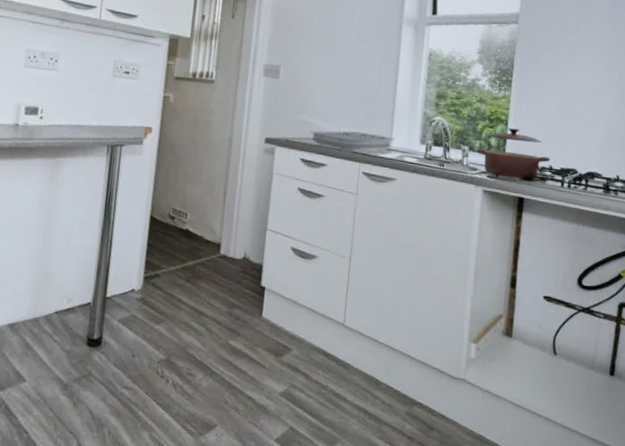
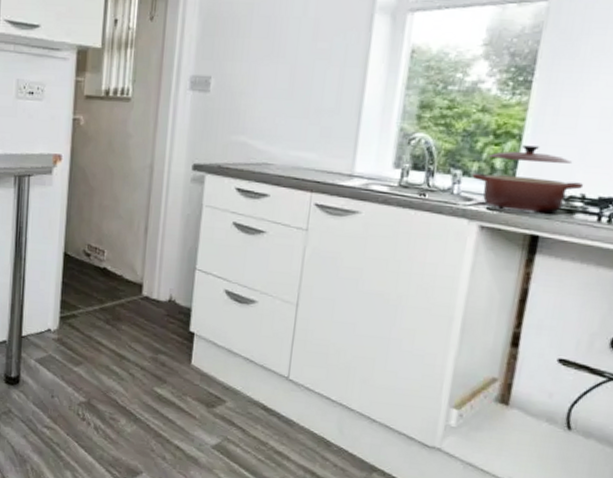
dish rack: present [310,130,395,153] -> none [248,153,359,181]

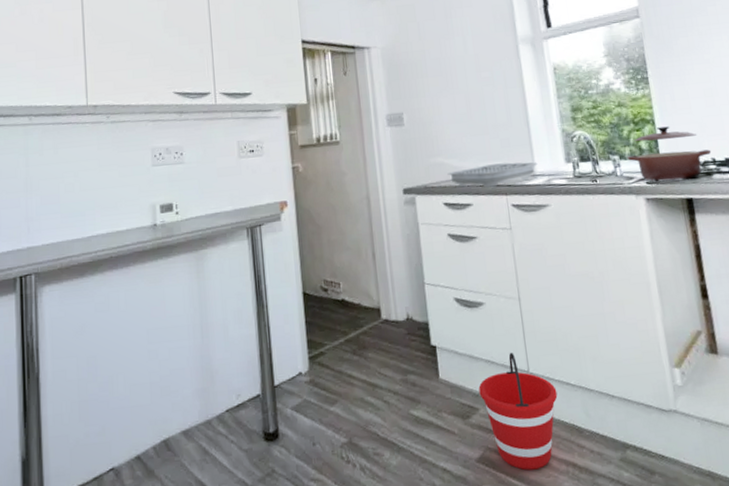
bucket: none [230,355,314,469] -> present [478,352,558,471]
dish rack: none [248,153,359,181] -> present [447,162,538,188]

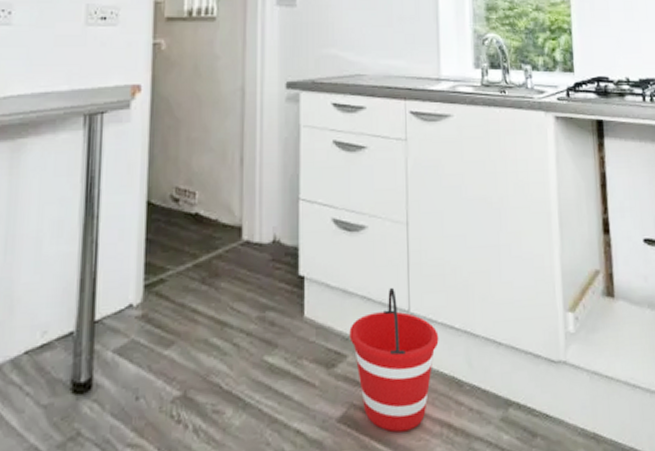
dish rack: present [447,162,538,188] -> none [340,62,444,90]
saucepan: present [627,126,712,181] -> none [540,38,626,99]

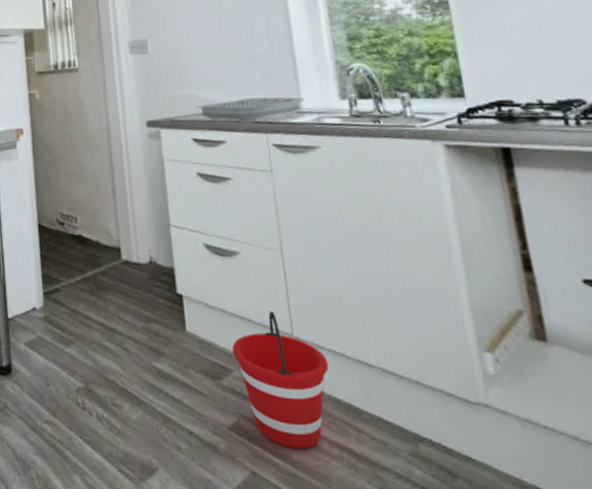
dish rack: none [340,62,444,90] -> present [197,96,305,125]

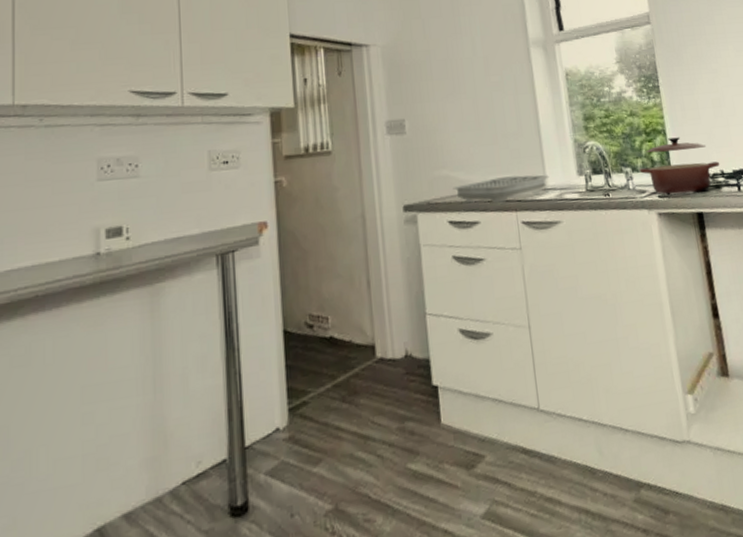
bucket: present [232,310,329,449] -> none [485,387,570,523]
saucepan: none [420,60,537,126] -> present [639,137,720,195]

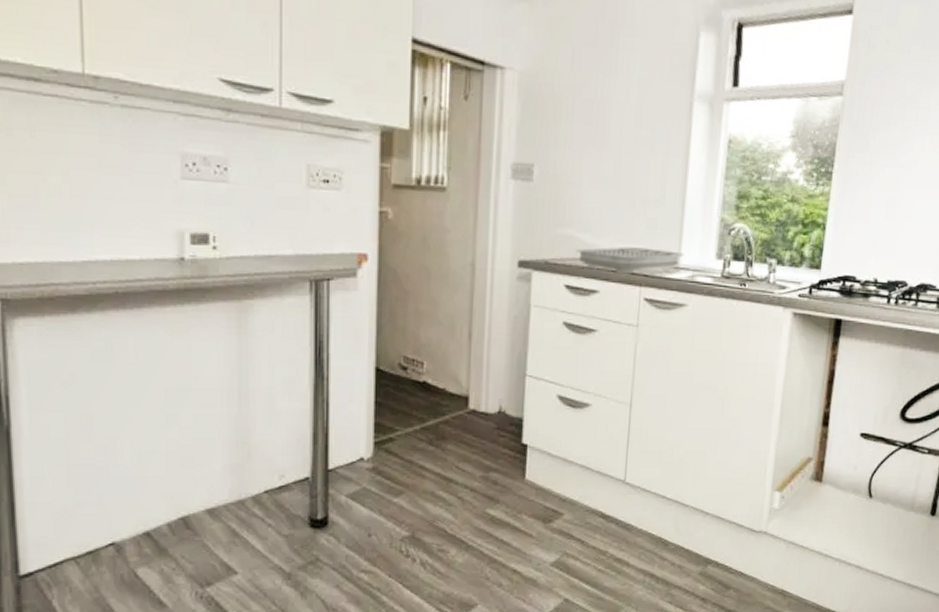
saucepan: present [639,137,720,195] -> none [785,234,876,298]

